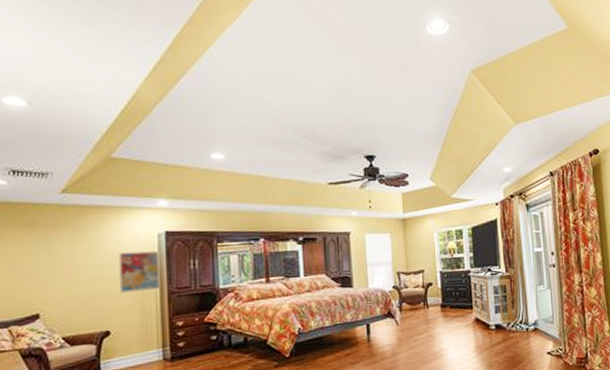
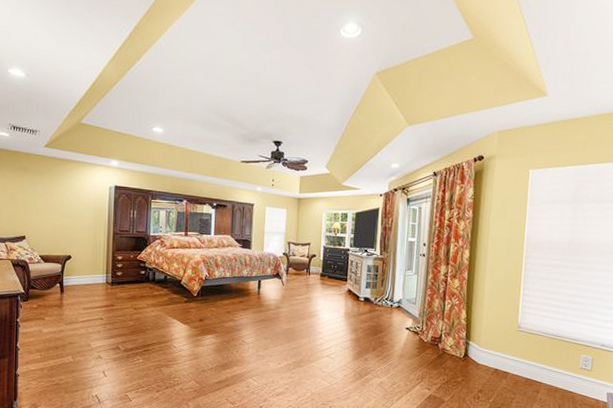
wall art: present [118,250,160,293] -> none [80,198,109,230]

